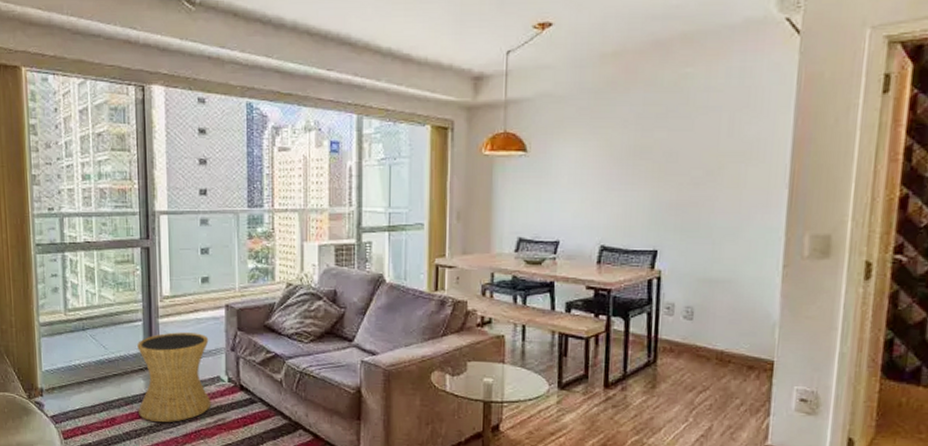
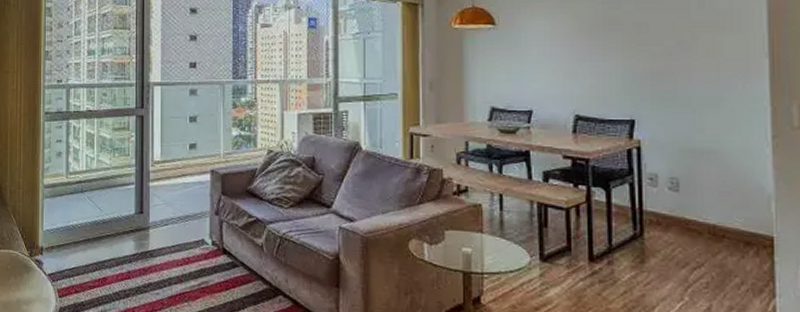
side table: present [137,332,212,423] -> none [128,195,196,284]

